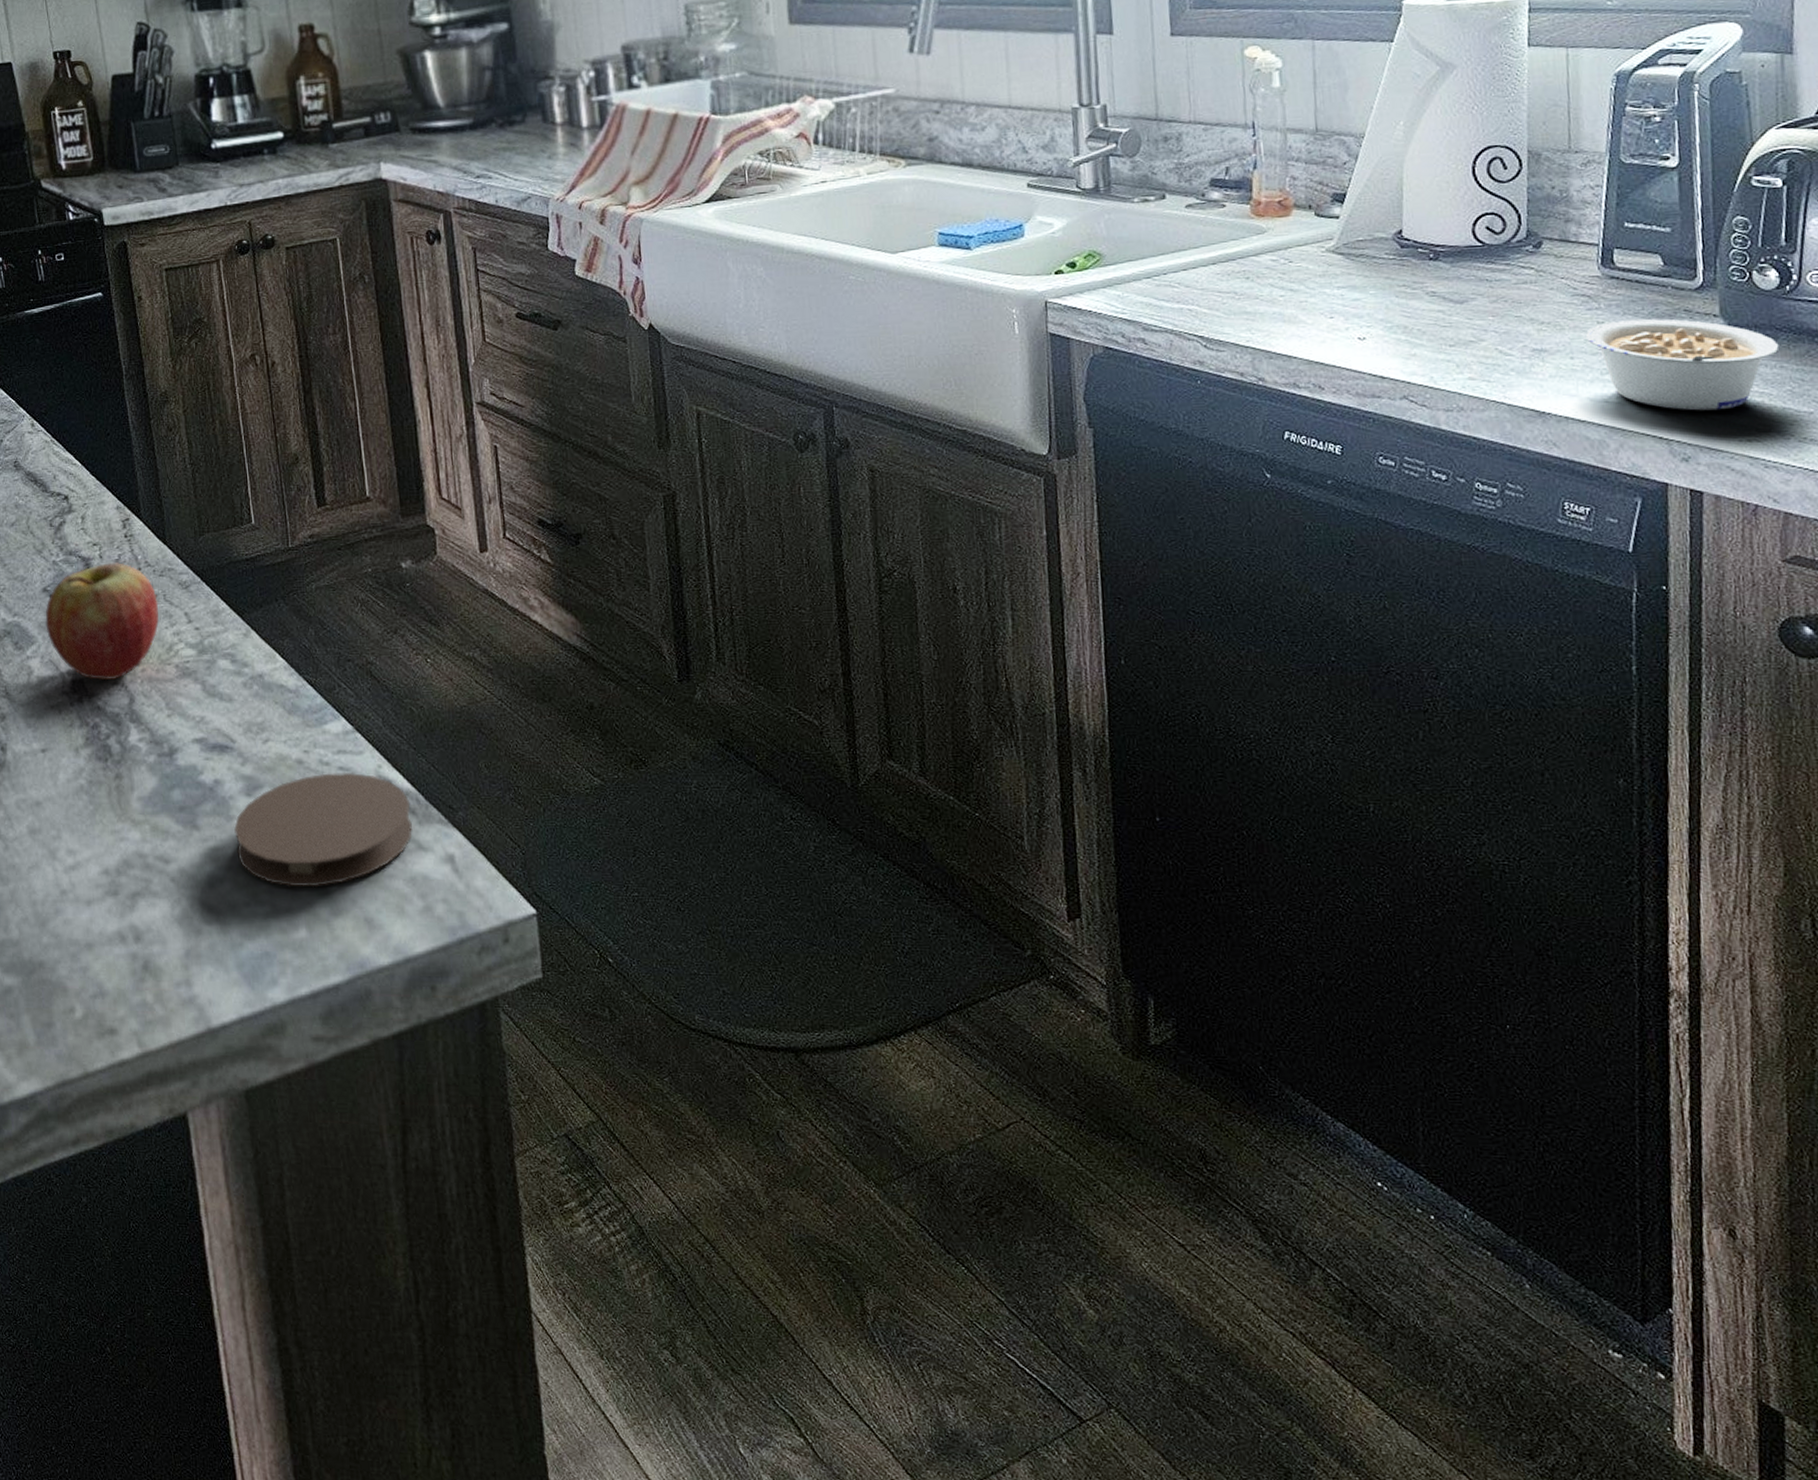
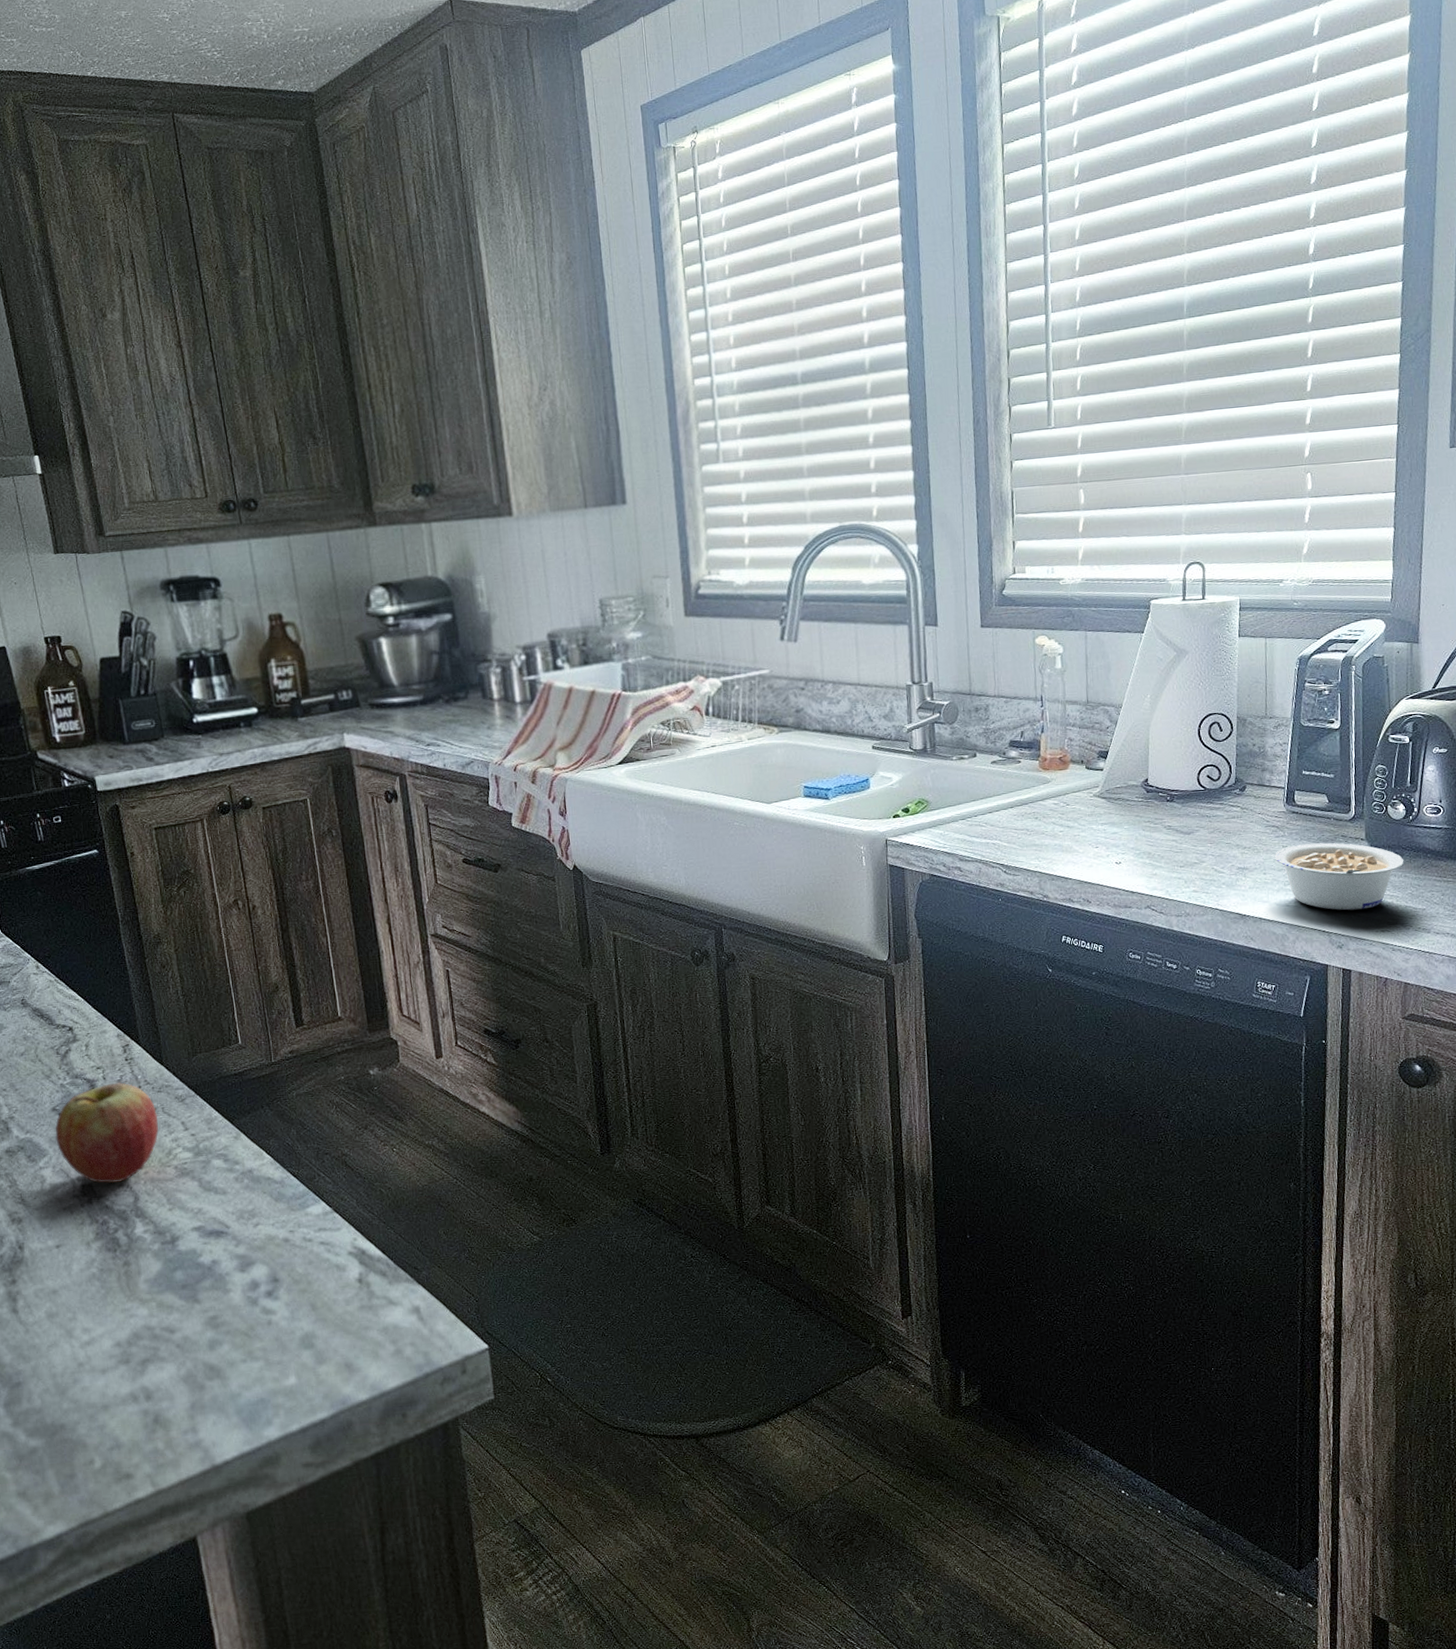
coaster: present [234,772,412,888] -> none [230,1245,384,1344]

